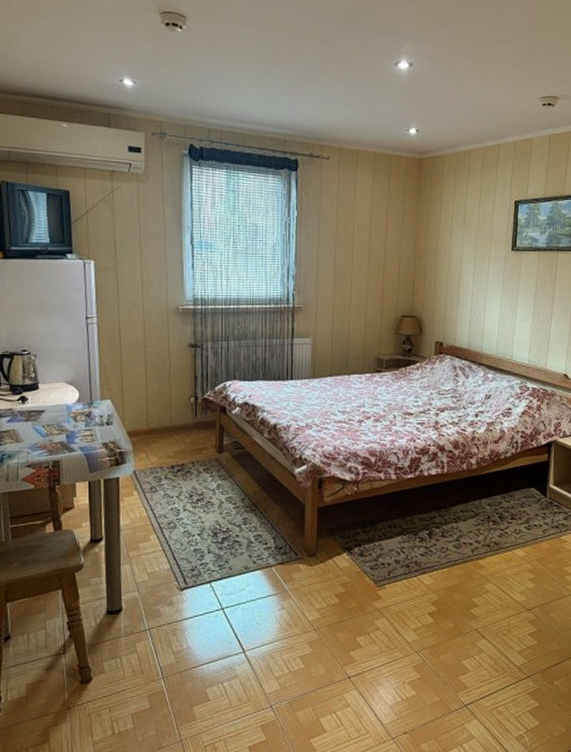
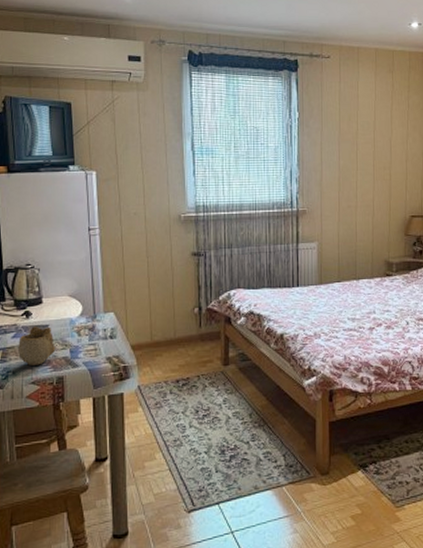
mug: none [14,411,52,449] -> present [18,326,56,366]

